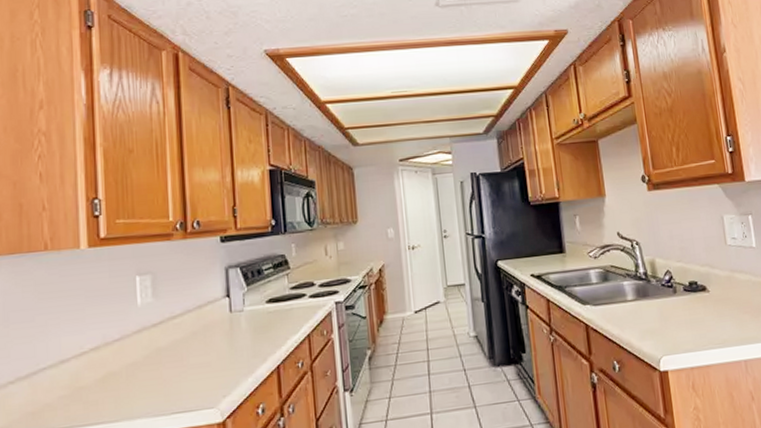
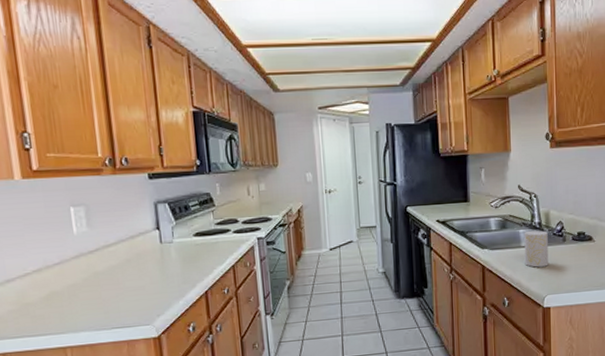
cup: none [629,281,660,324] -> present [524,230,548,268]

